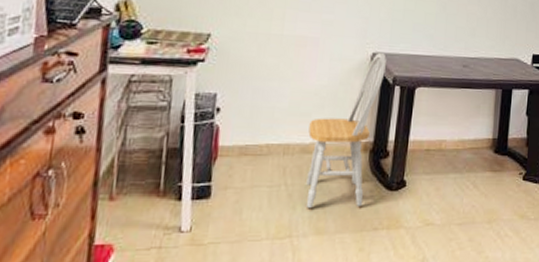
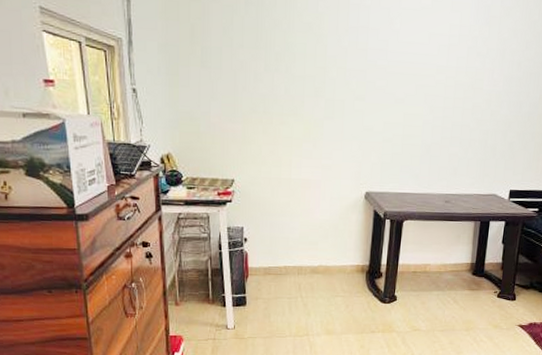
chair: present [306,52,386,209] -> none [316,191,378,316]

